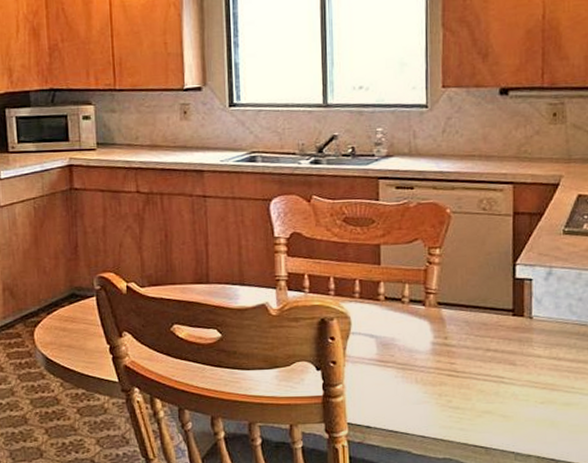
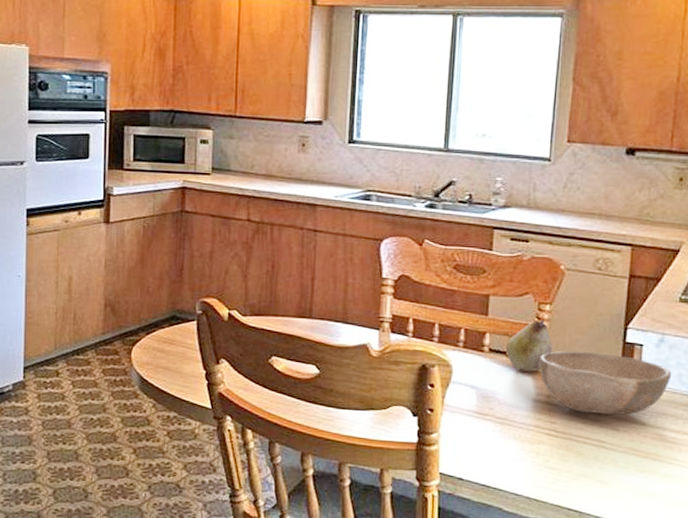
fruit: none [401,263,446,316] -> present [506,318,553,372]
bowl: none [434,291,562,351] -> present [539,351,672,415]

